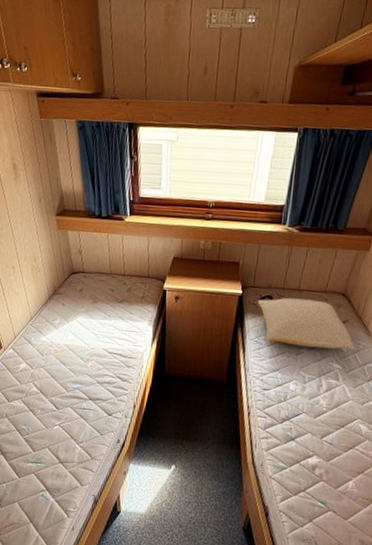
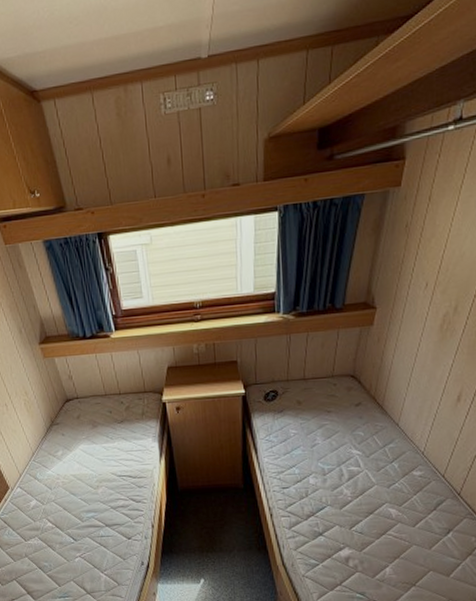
pillow: present [257,297,356,350] -> none [262,386,373,439]

